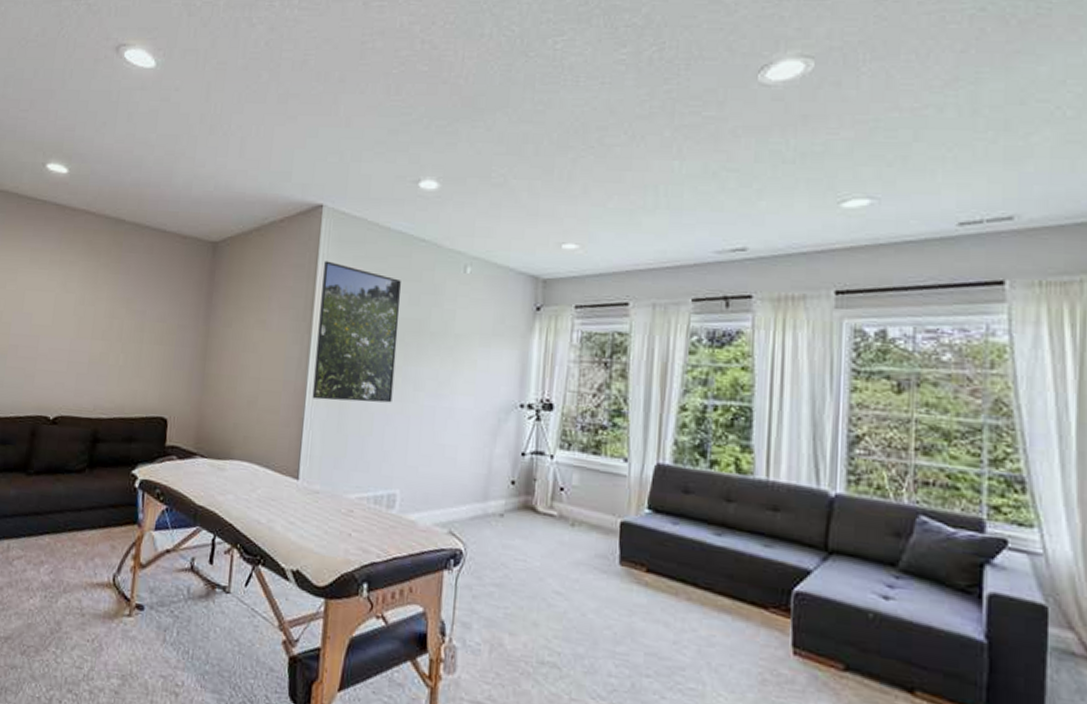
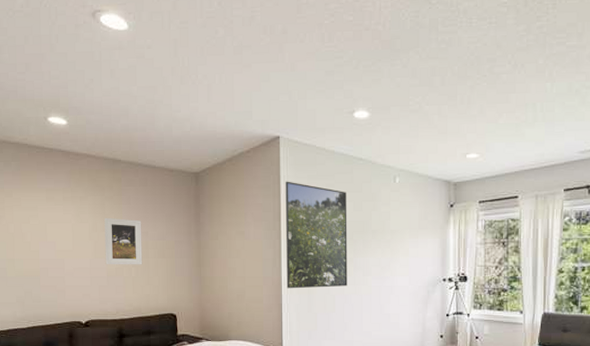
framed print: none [89,288,140,352] -> present [104,217,143,265]

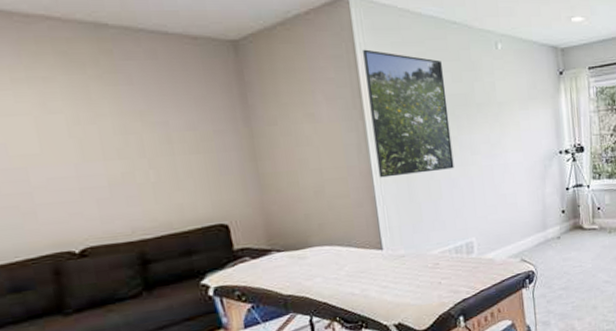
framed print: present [104,217,143,265] -> none [91,104,166,170]

